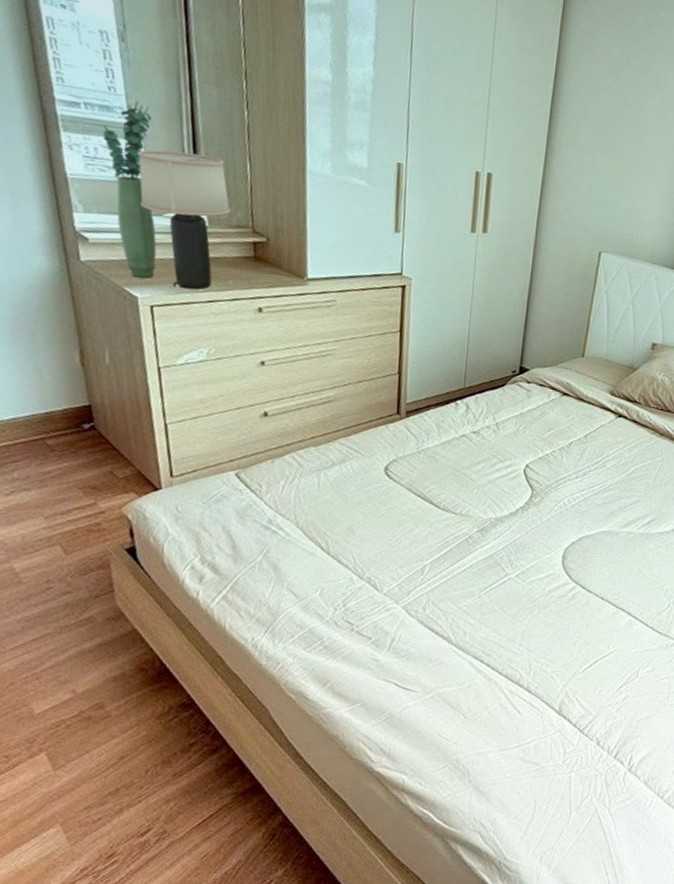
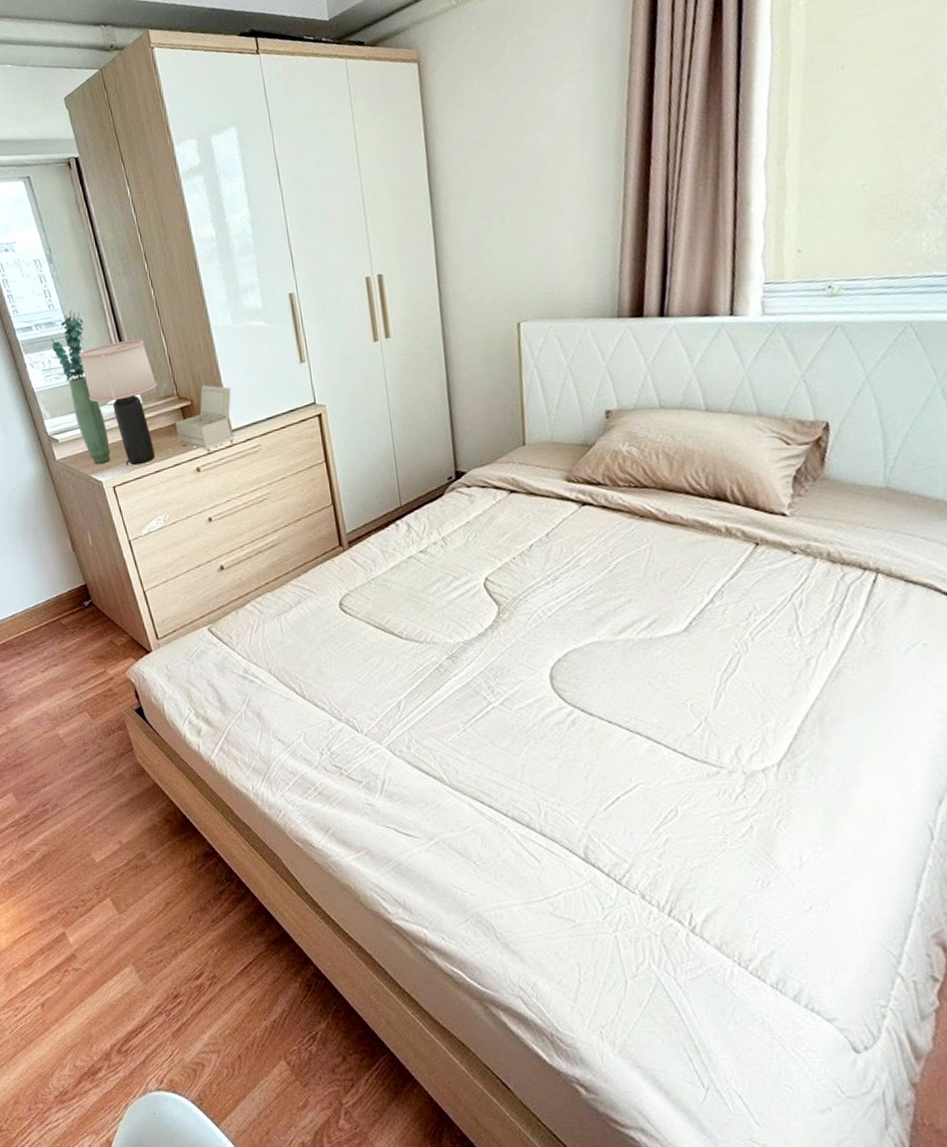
jewelry box: none [242,225,315,296] -> present [175,385,235,453]

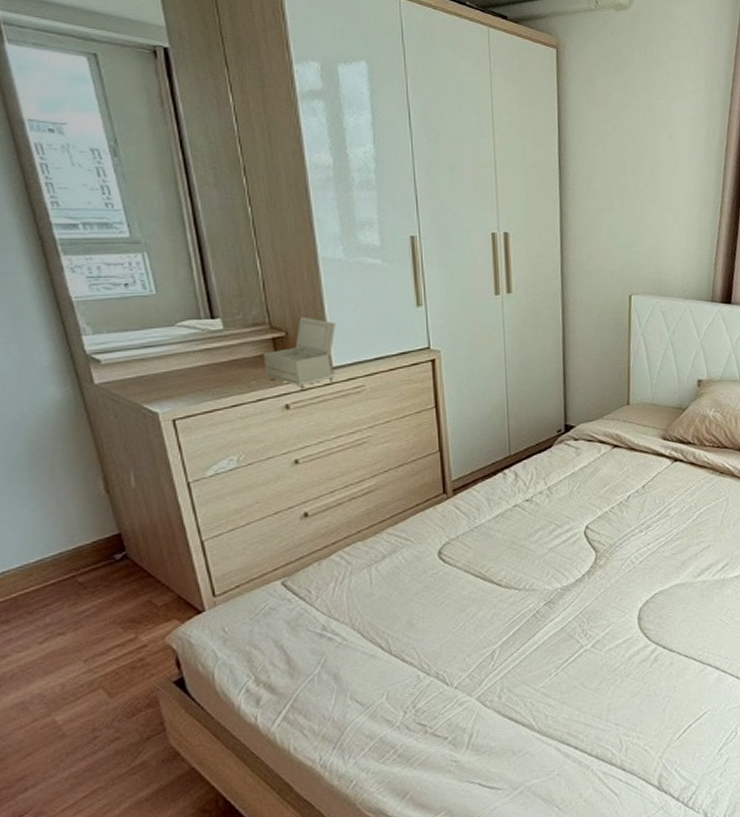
vase: present [51,311,111,464] -> none [104,214,174,392]
table lamp: present [79,339,157,466] -> none [143,258,244,398]

